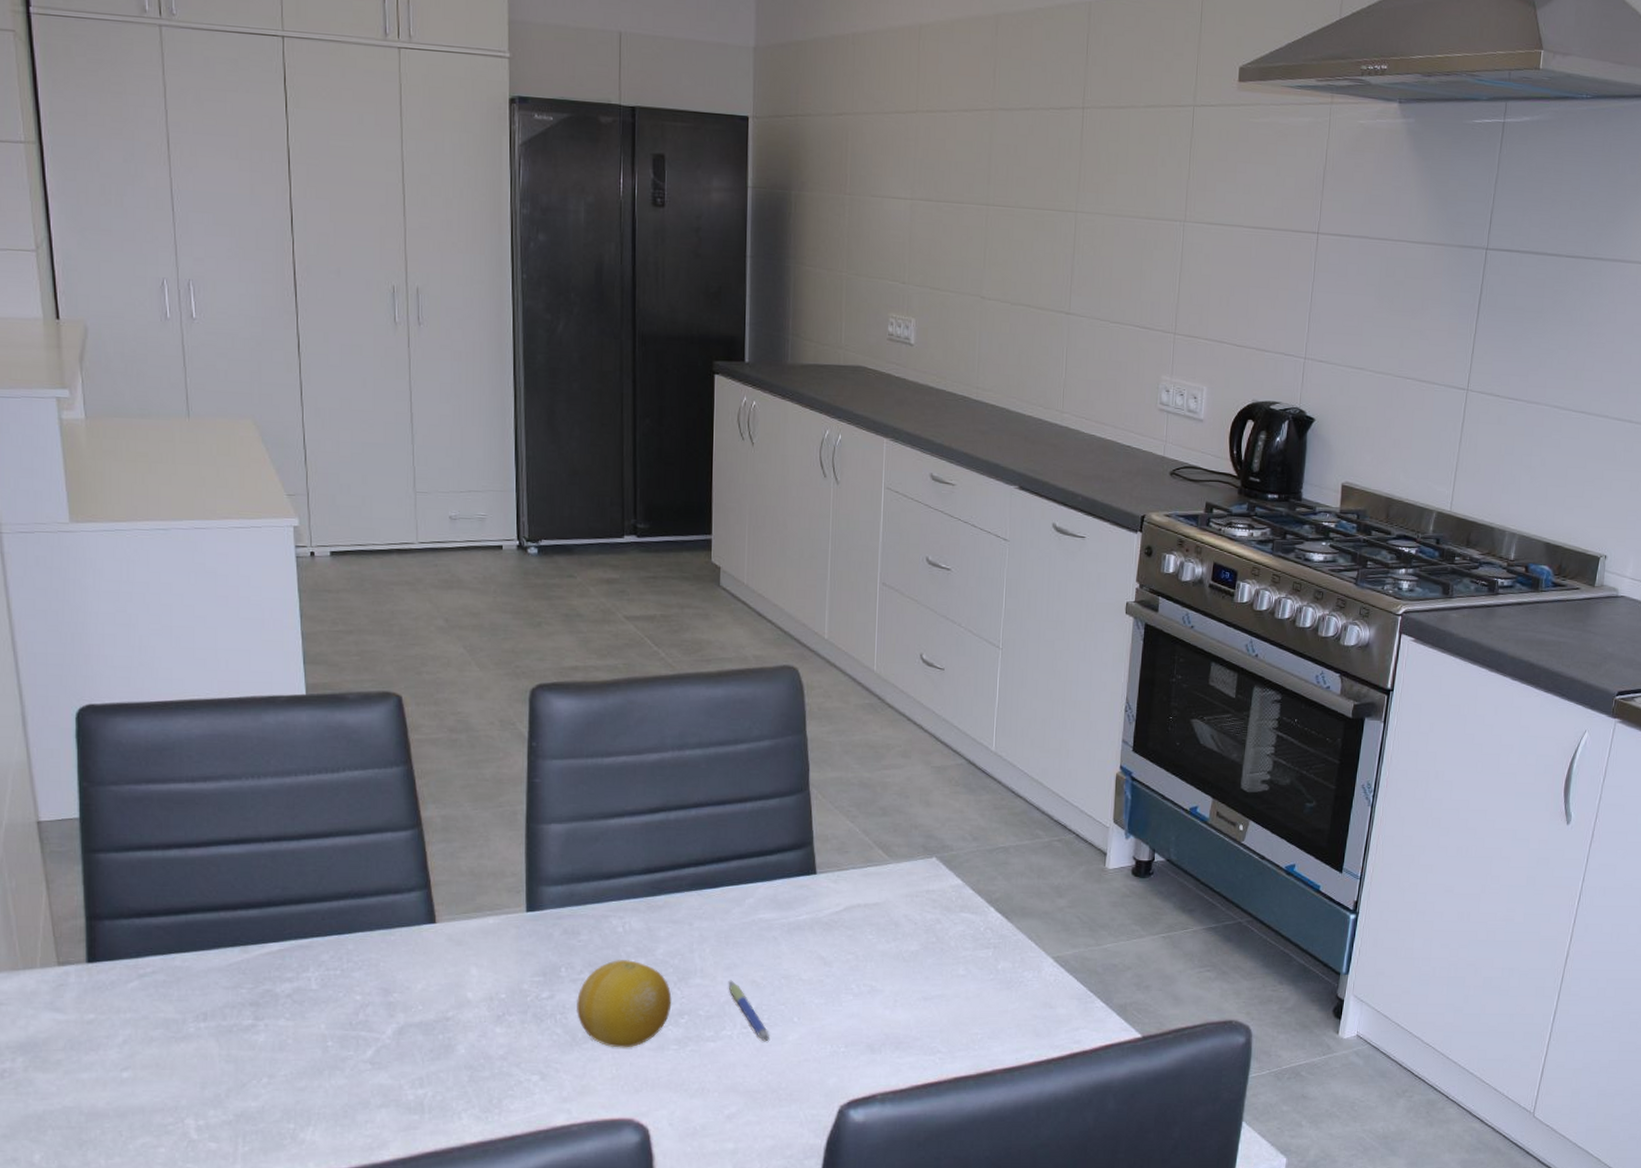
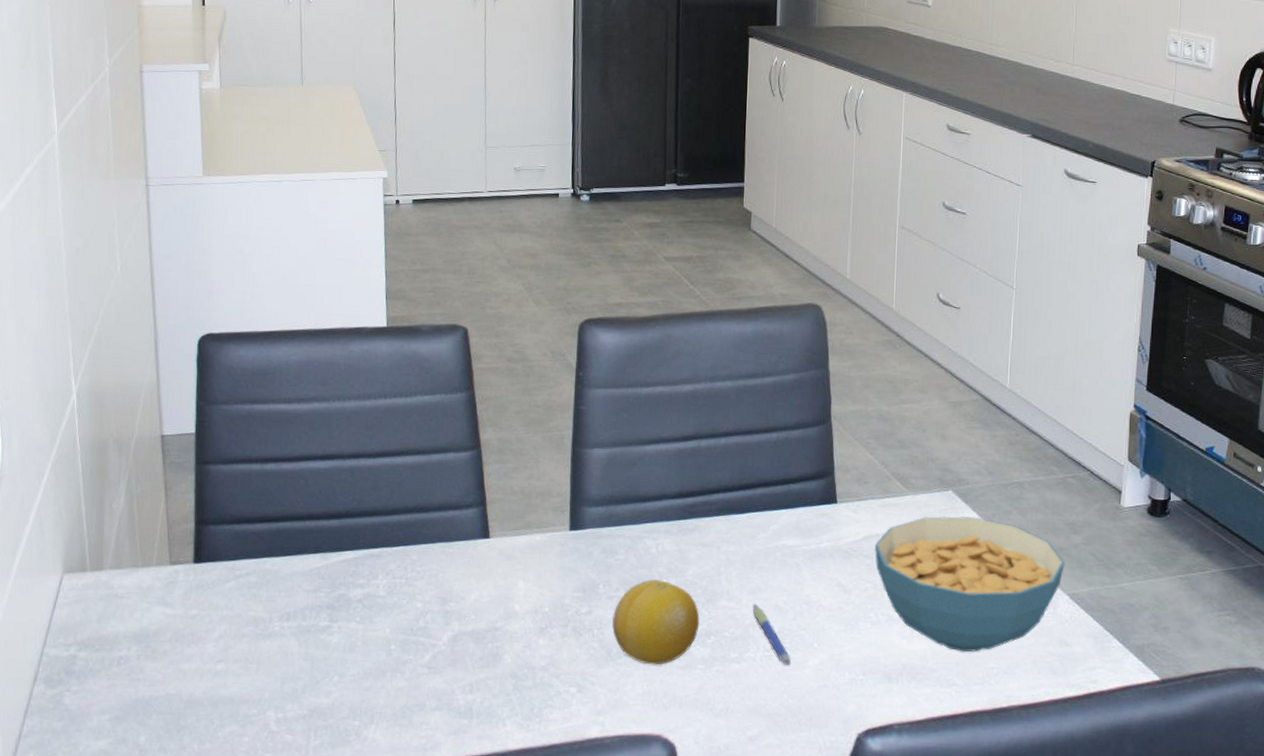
cereal bowl: none [855,883,1050,1020] -> present [874,516,1065,652]

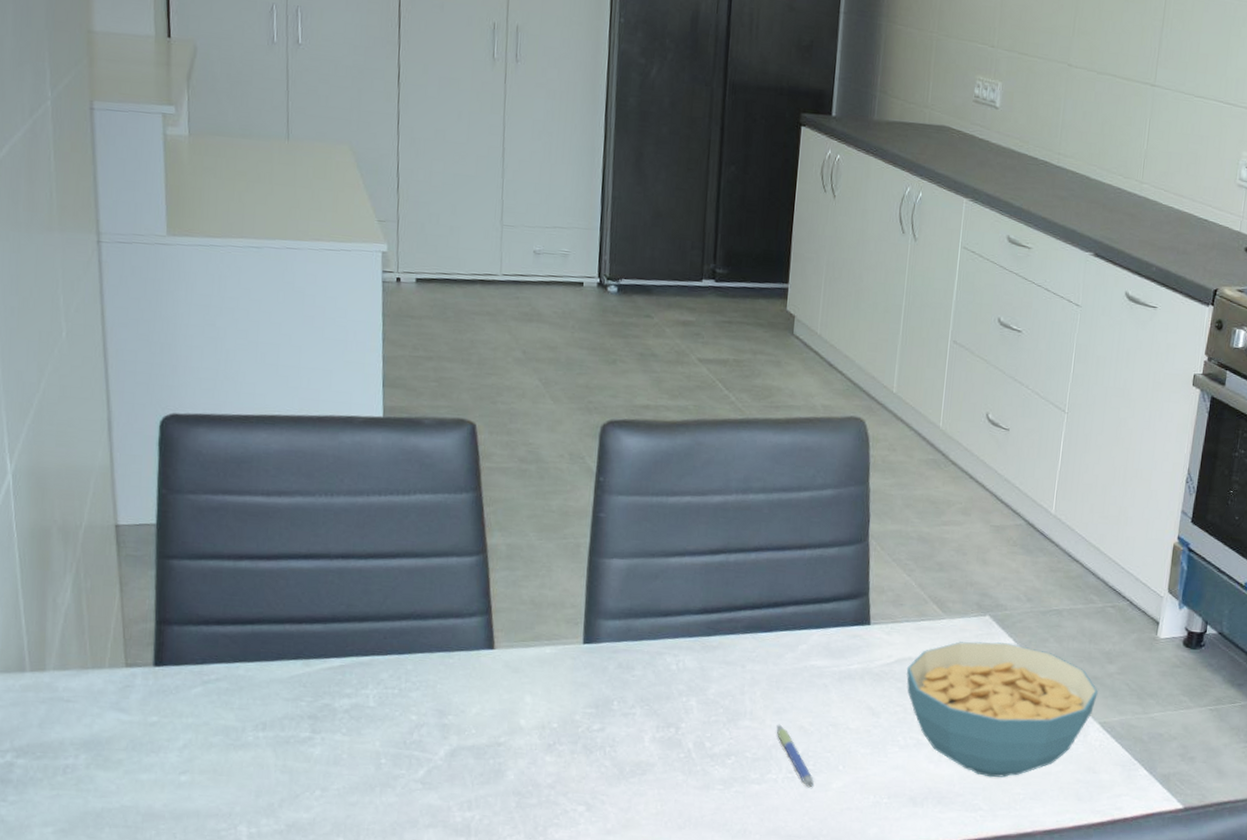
fruit: present [612,578,700,665] -> none [626,696,720,785]

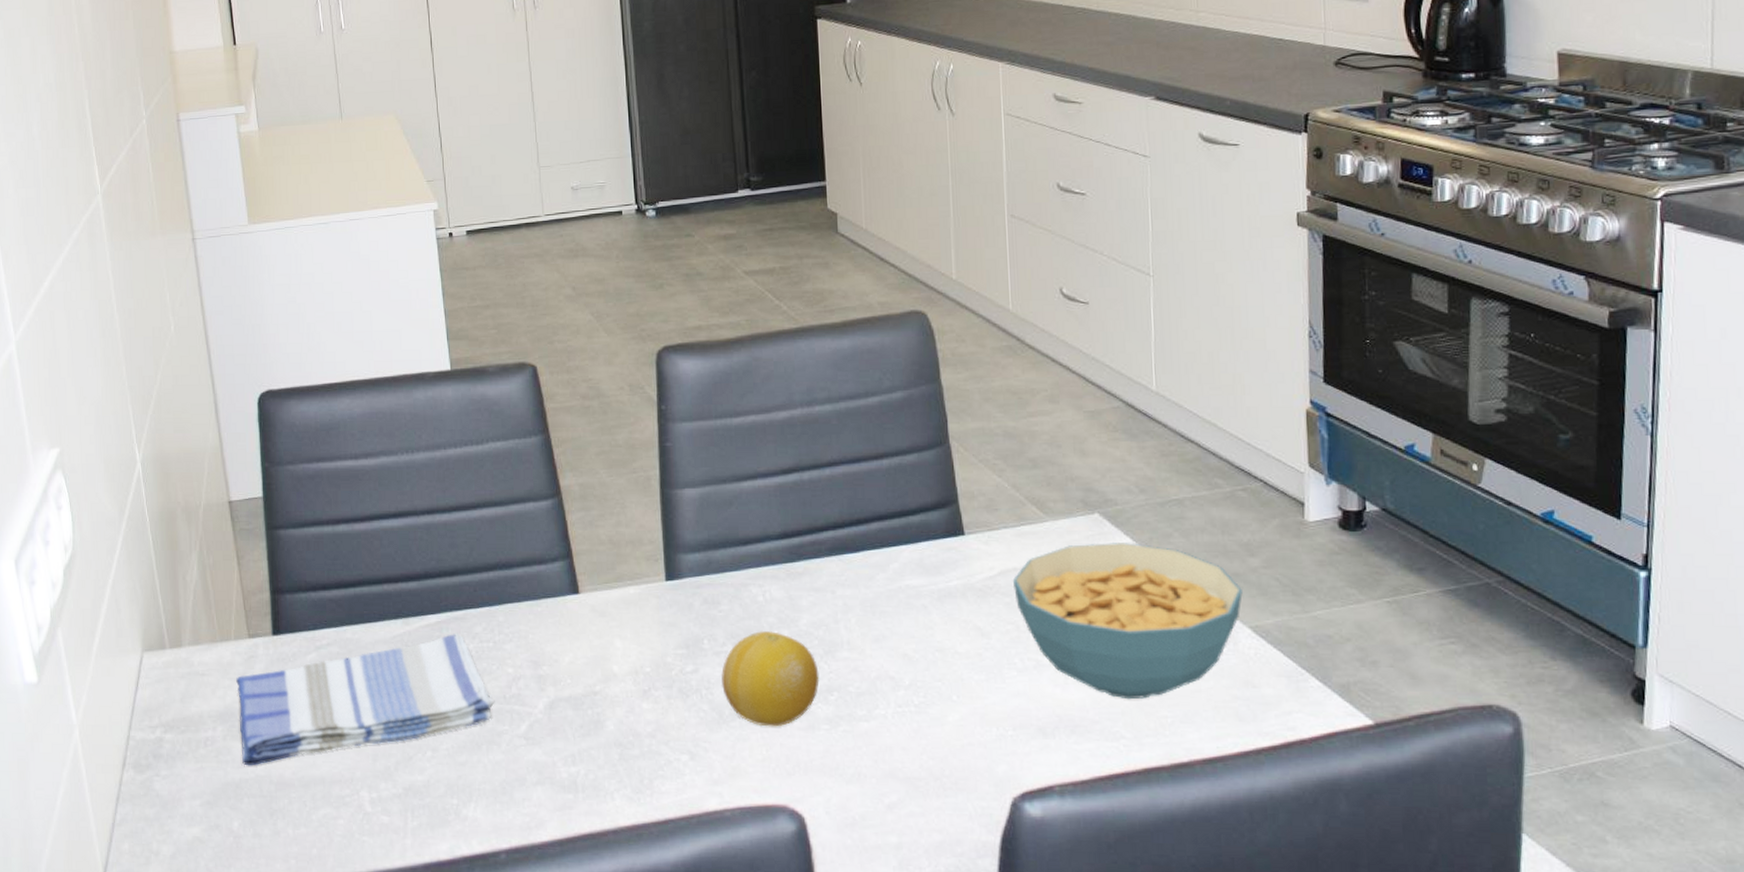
dish towel: none [106,678,394,796] -> present [236,634,495,766]
fruit: none [626,696,720,785] -> present [721,630,820,727]
pen: present [776,724,814,788] -> none [878,653,927,723]

